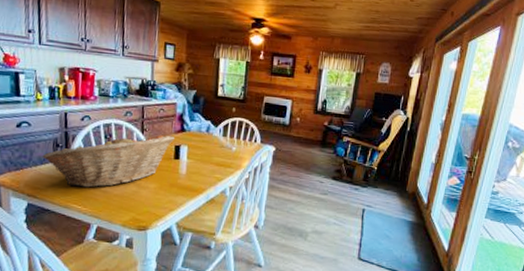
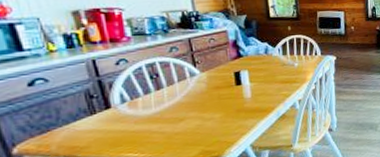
fruit basket: present [42,135,174,188] -> none [73,64,232,137]

